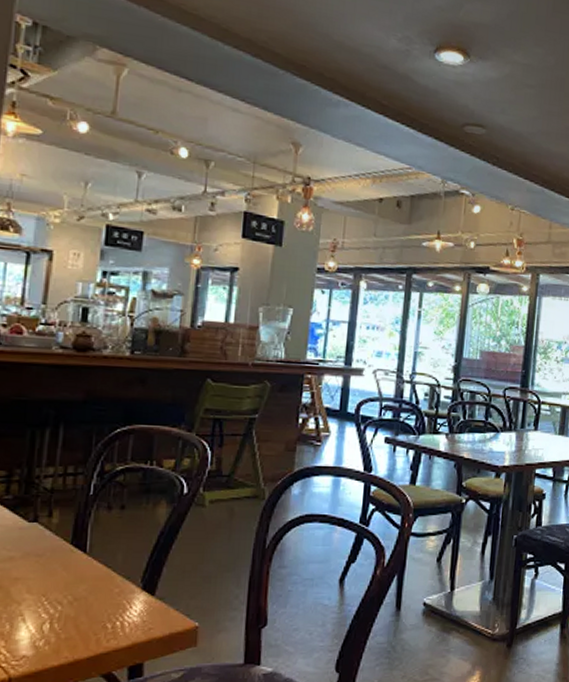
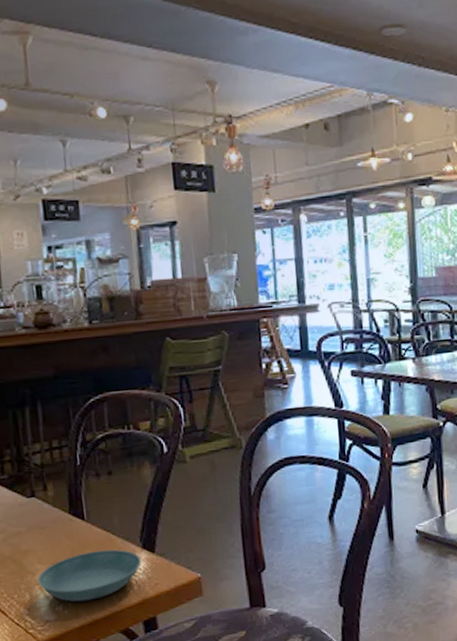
saucer: none [22,587,139,639] -> present [38,549,142,602]

